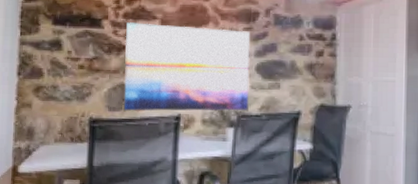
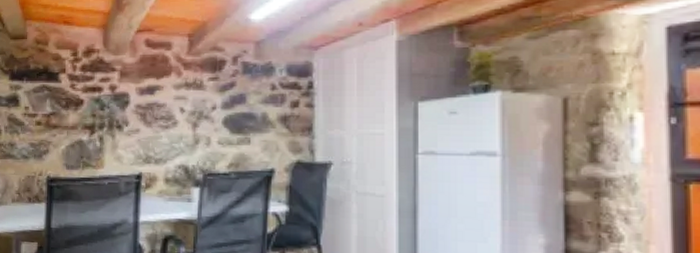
wall art: present [123,22,251,112] -> none [82,75,217,170]

